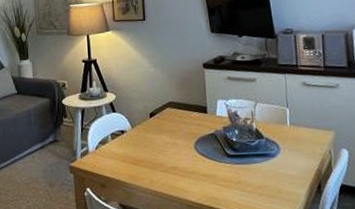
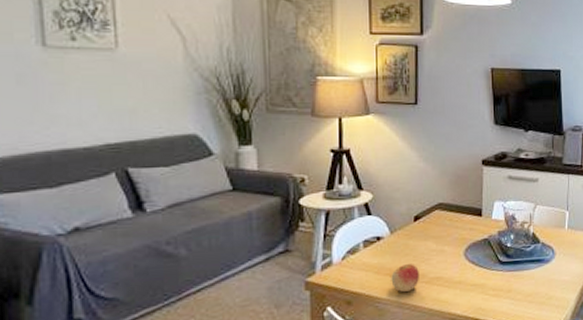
apple: none [134,153,158,180] -> present [391,263,419,293]

